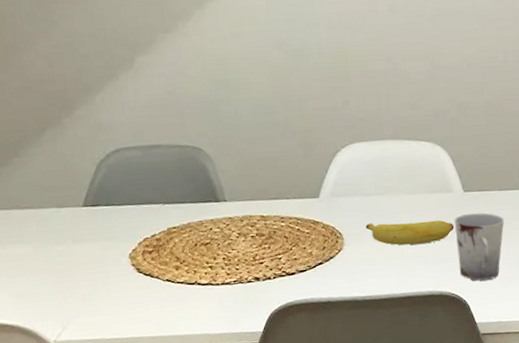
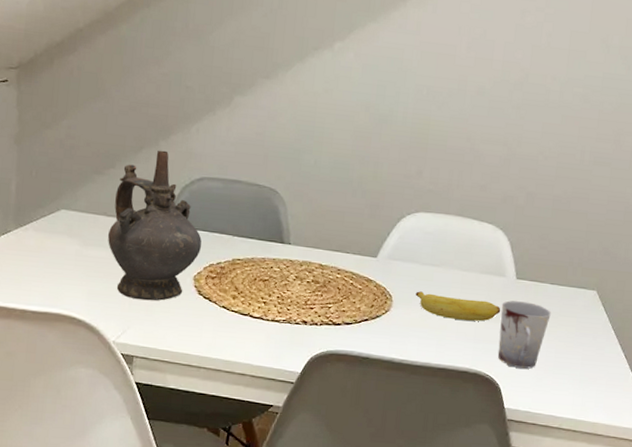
ceremonial vessel: none [25,127,131,292] -> present [107,150,202,301]

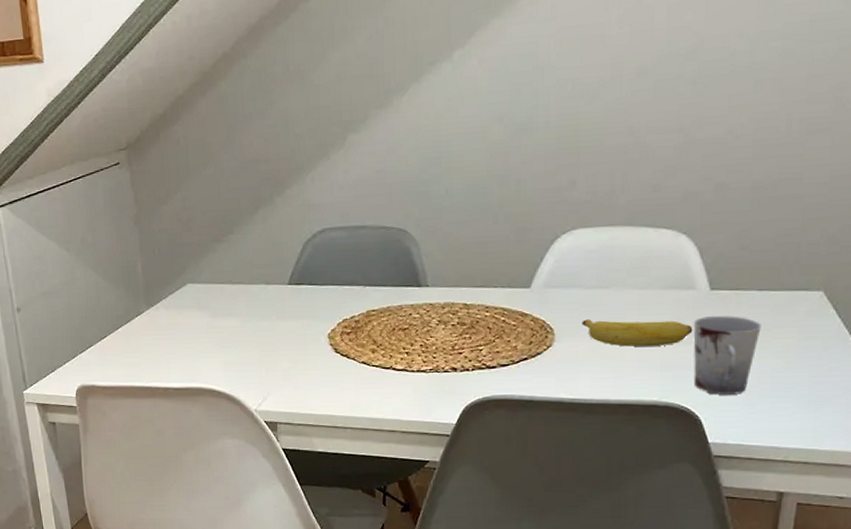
ceremonial vessel: present [107,150,202,301] -> none [235,207,332,365]

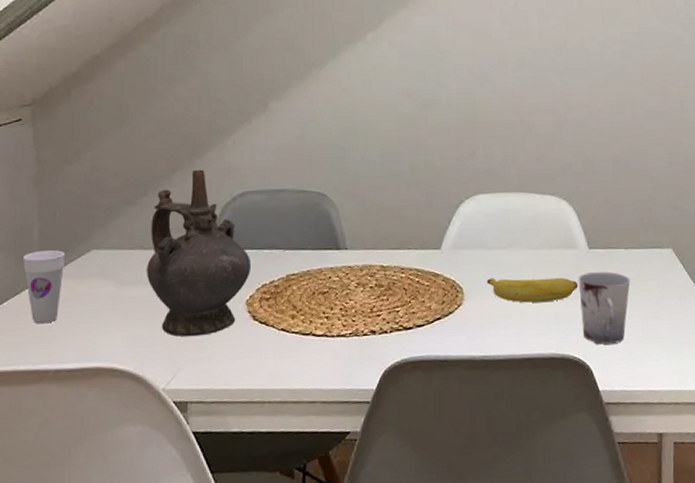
cup: none [131,284,165,348] -> present [23,250,64,324]
ceremonial vessel: none [235,207,332,365] -> present [146,169,250,337]

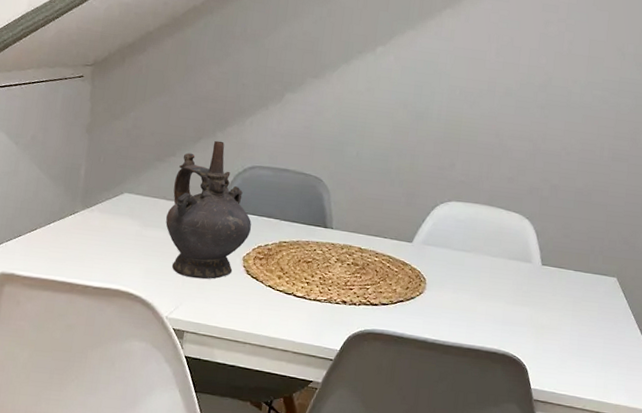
cup: present [23,250,64,324] -> none [69,186,103,247]
banana: present [487,277,578,303] -> none [447,275,527,305]
cup: present [578,271,630,345] -> none [524,285,574,351]

